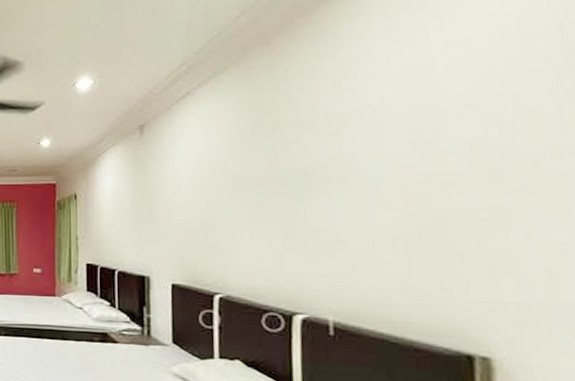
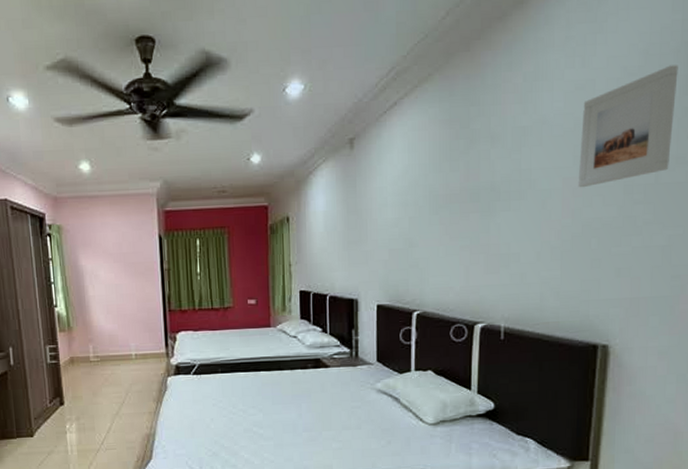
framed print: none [418,45,555,175] -> present [577,65,679,188]

